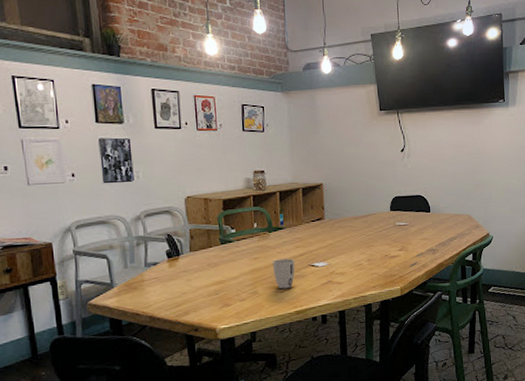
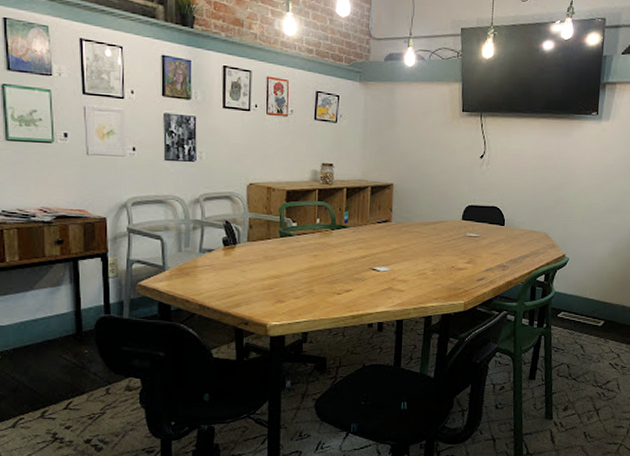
cup: present [273,258,295,289] -> none [332,259,356,291]

